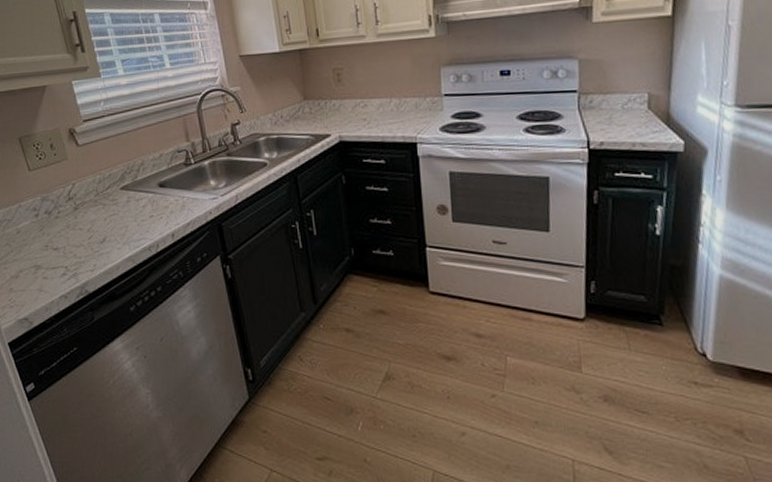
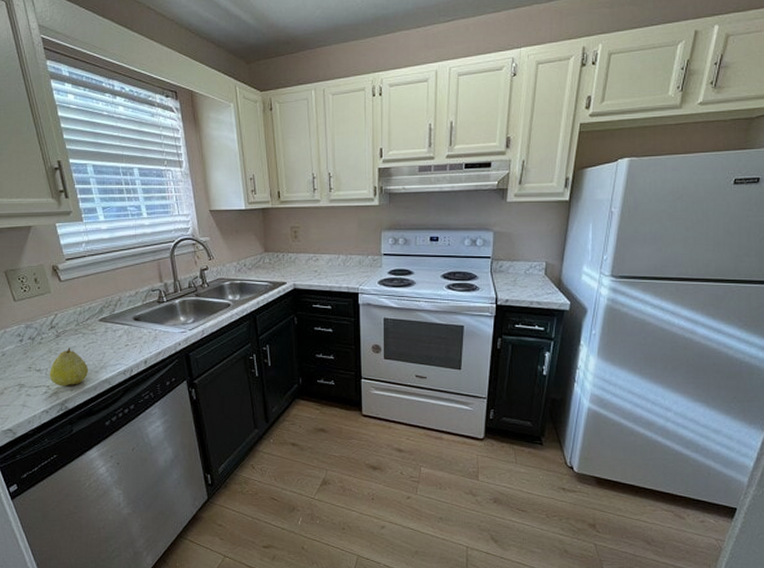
fruit: none [67,222,111,267] -> present [49,348,89,386]

